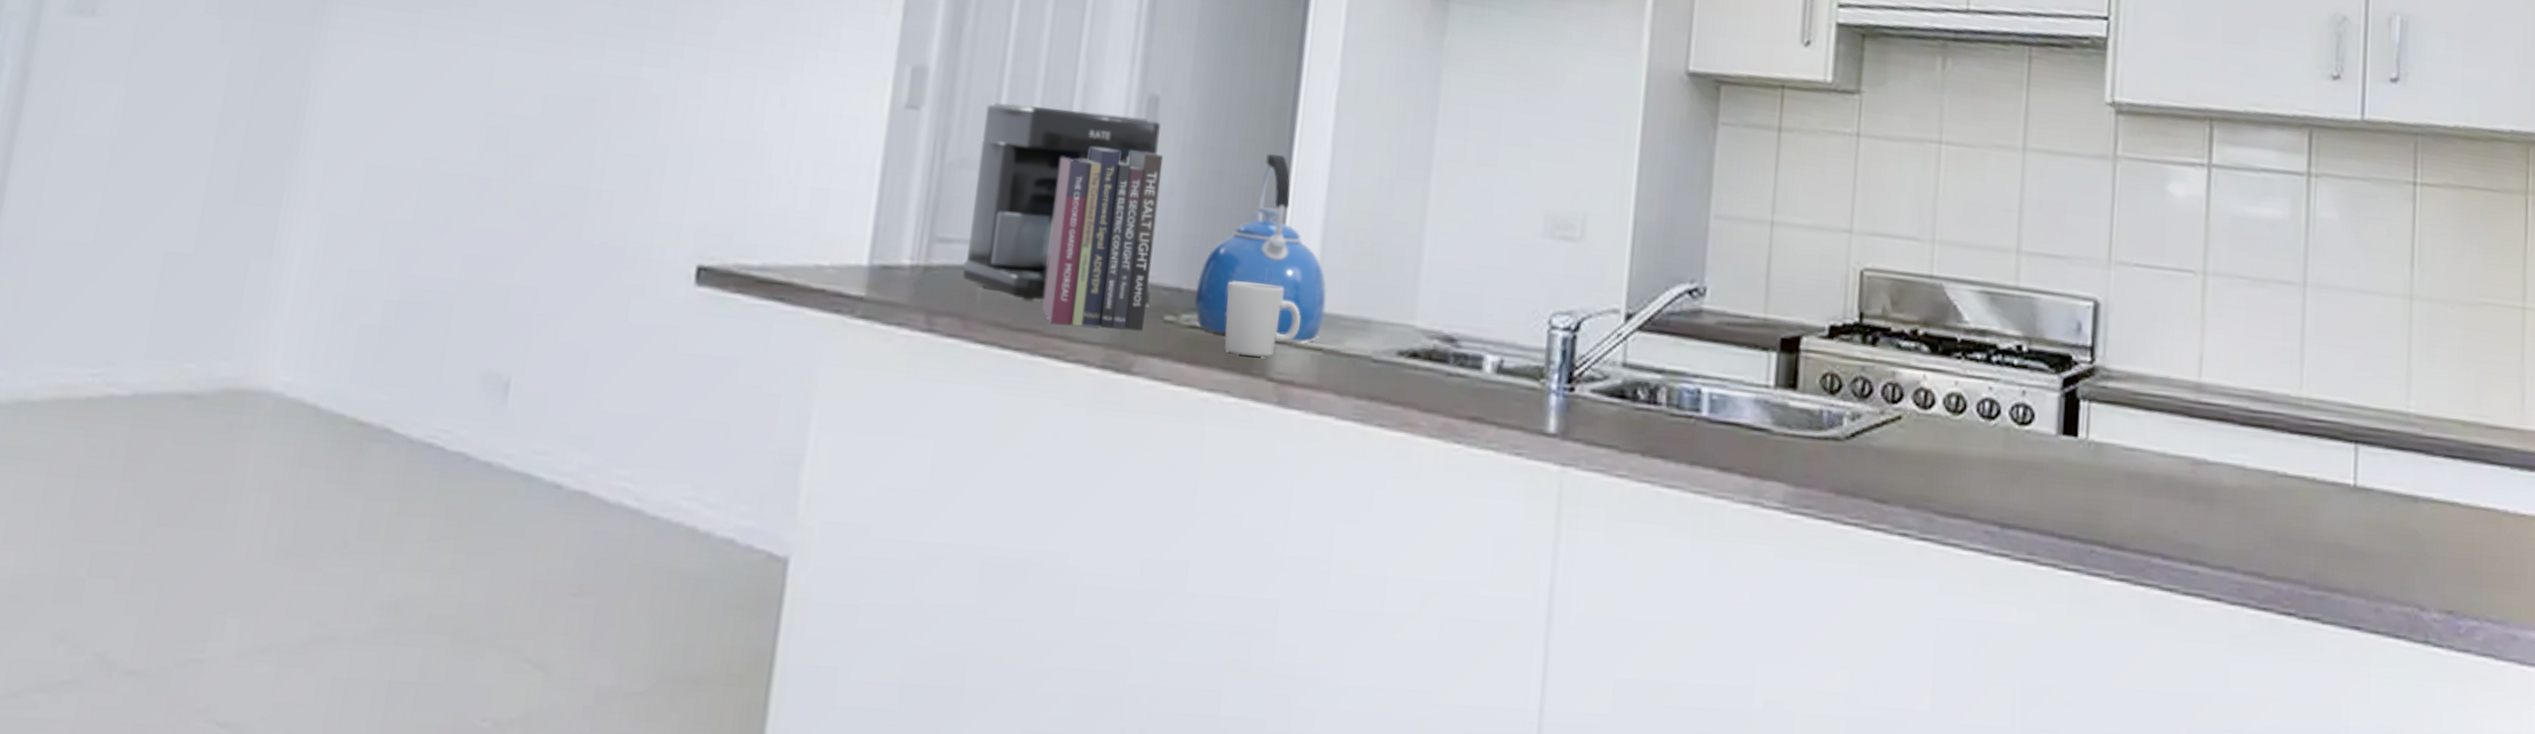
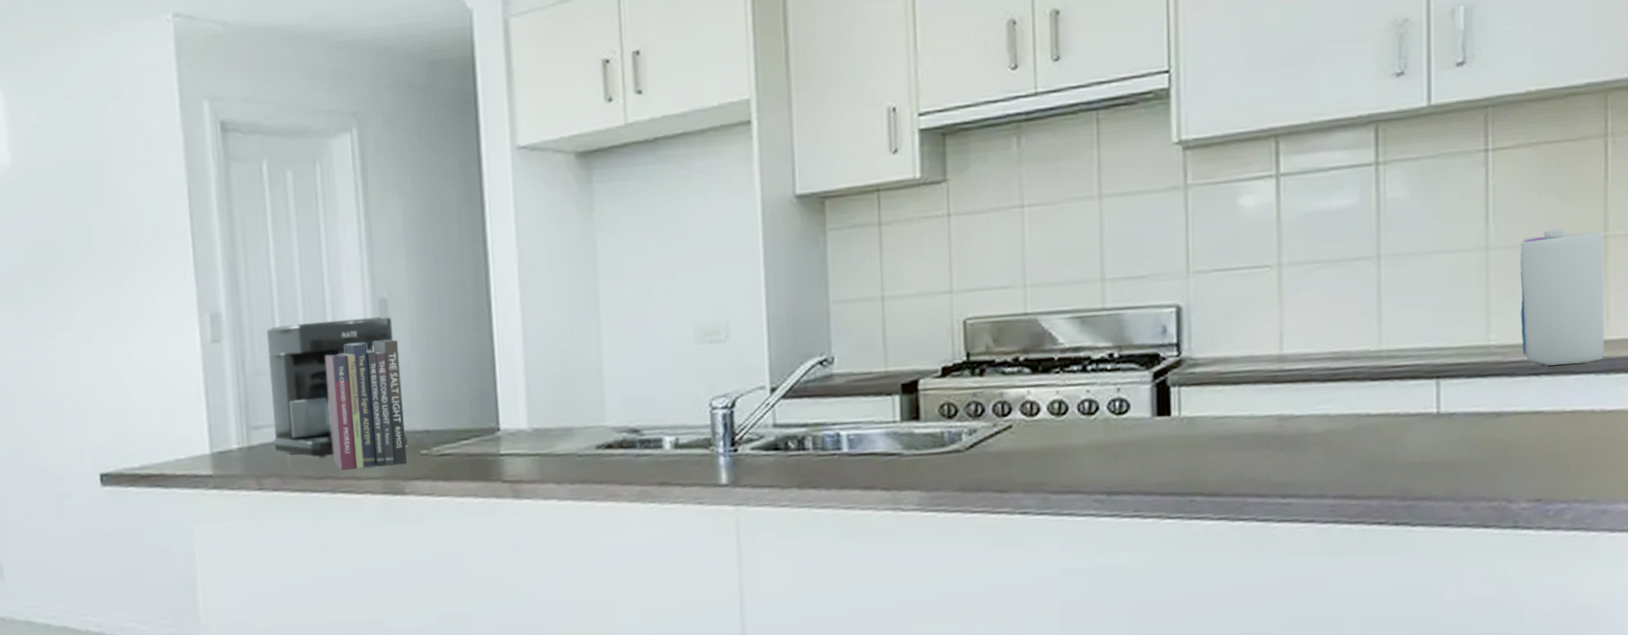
kettle: present [1194,154,1327,342] -> none [439,323,537,457]
mug: present [1224,281,1301,358] -> none [462,415,521,469]
paper towel holder: none [2440,287,2522,453] -> present [1520,228,1604,366]

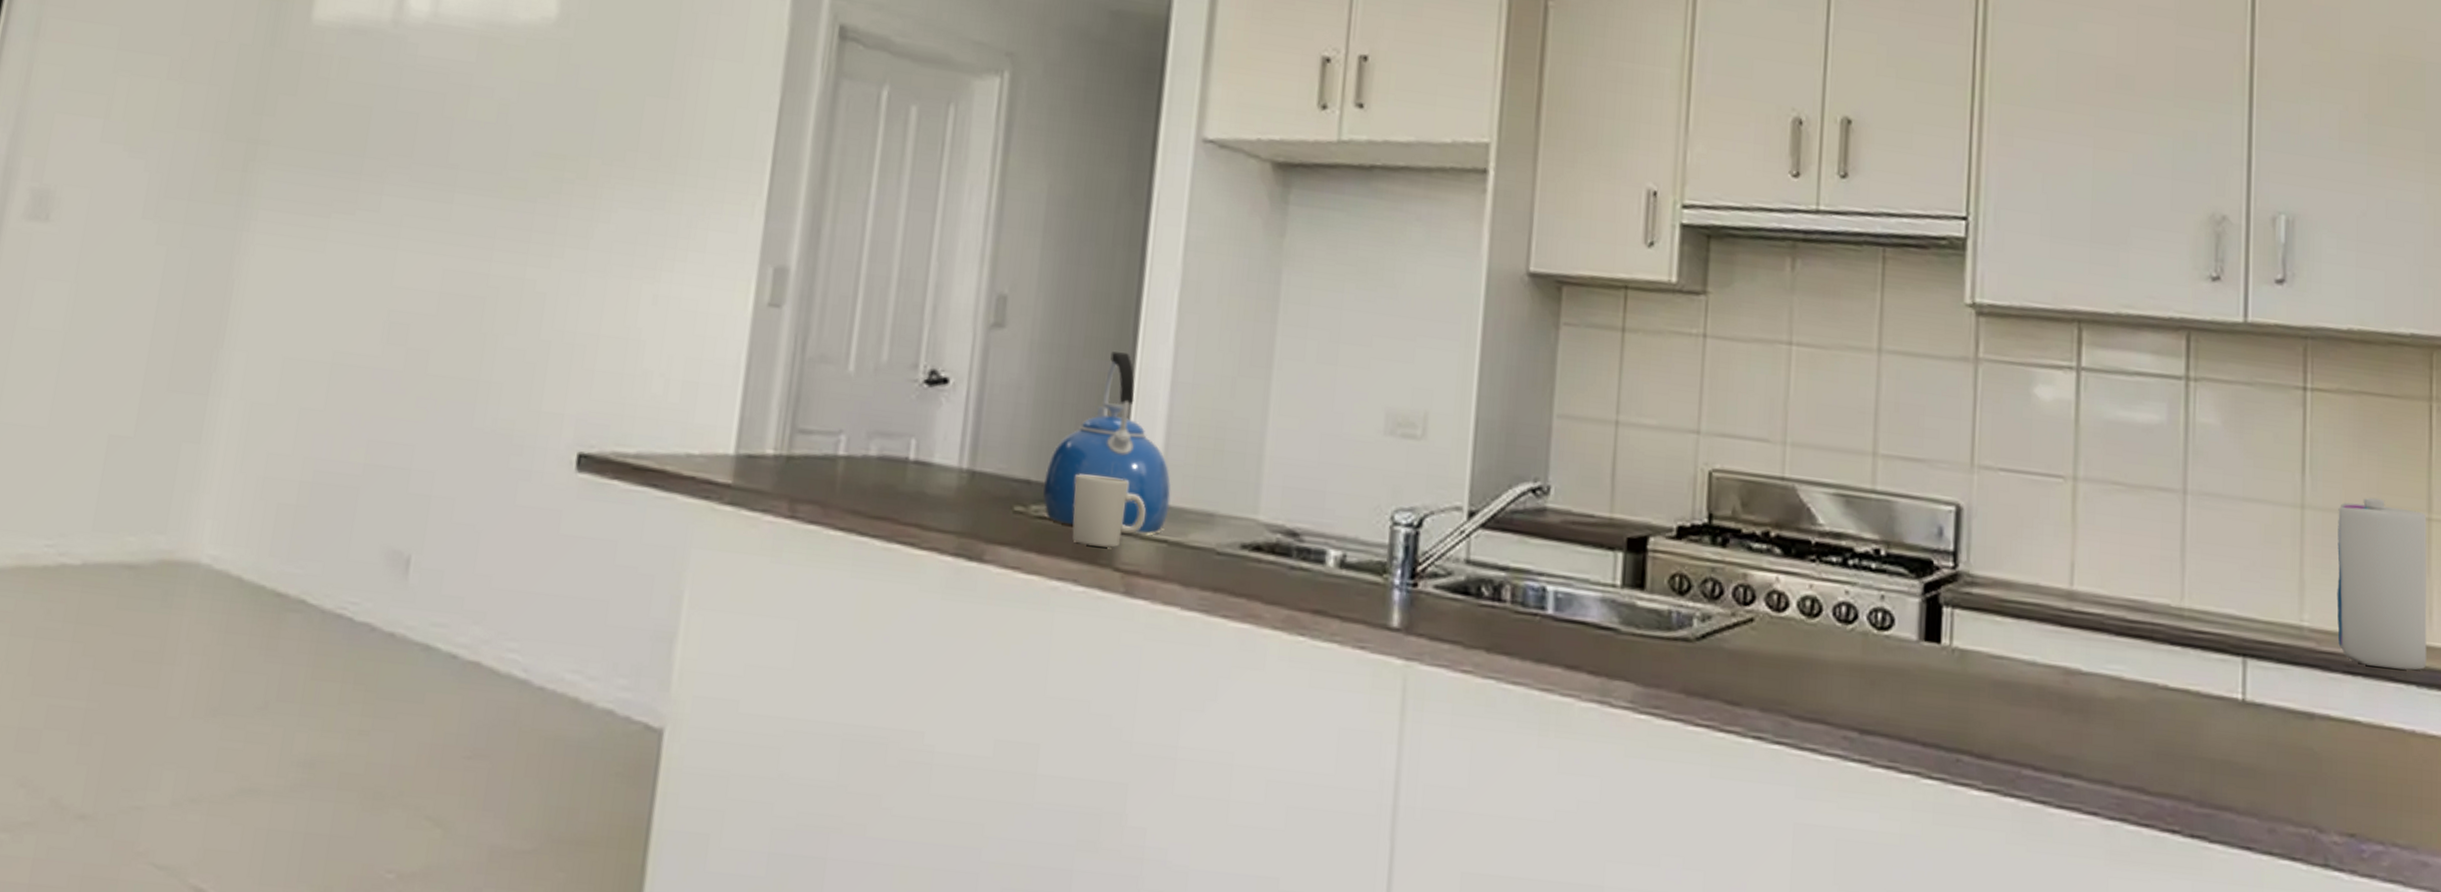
coffee maker: present [266,316,408,457] -> none [823,301,1009,496]
books: present [325,340,408,470] -> none [897,344,1012,521]
kettle: none [439,323,537,457] -> present [1042,351,1171,534]
mug: none [462,415,521,469] -> present [1071,473,1146,548]

